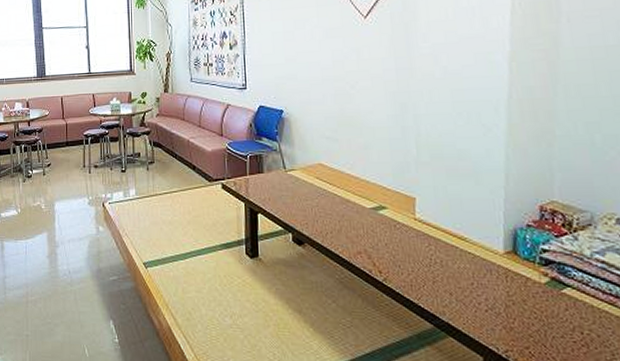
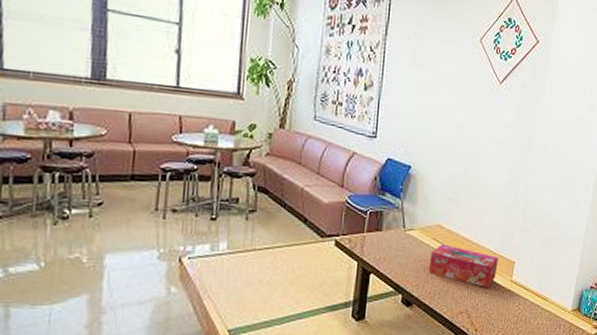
tissue box: none [315,182,395,226] -> present [428,244,498,288]

